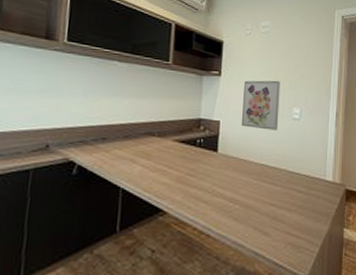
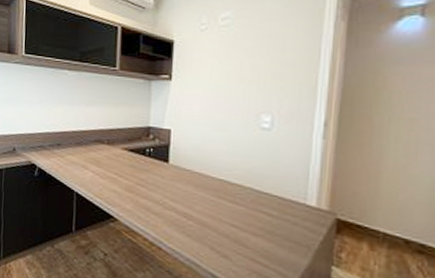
wall art: present [241,80,281,130] -> none [195,82,245,142]

